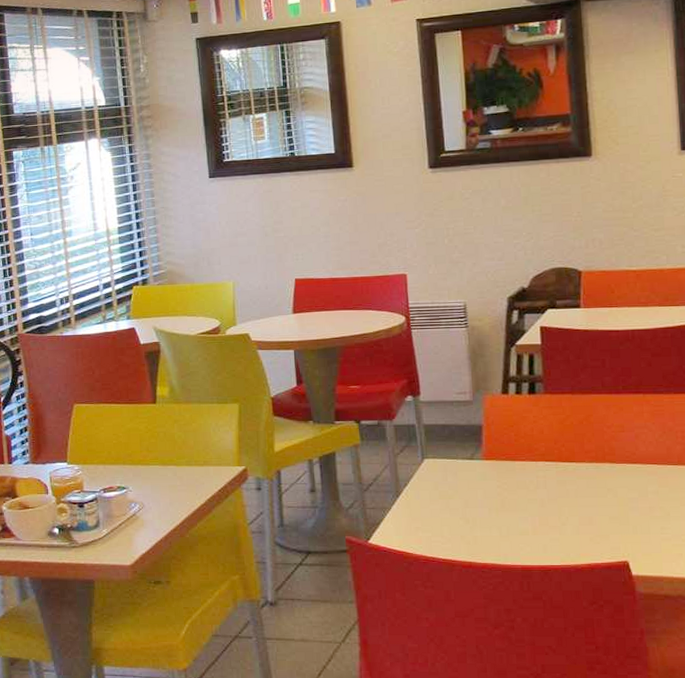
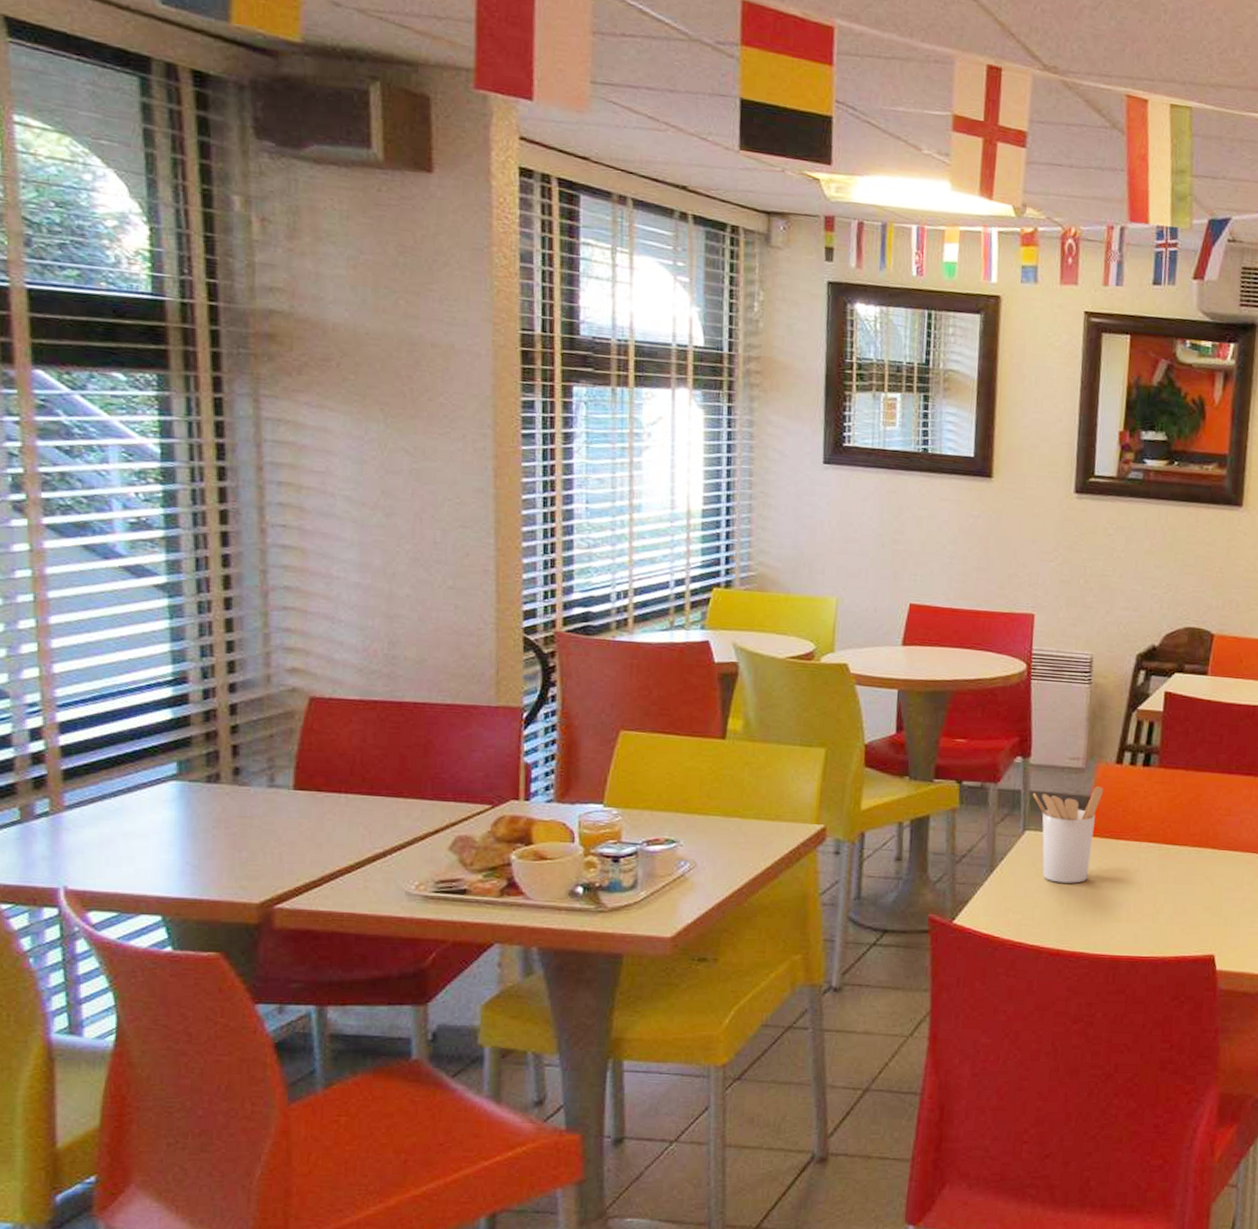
utensil holder: none [427,415,494,503] -> present [1033,785,1104,884]

